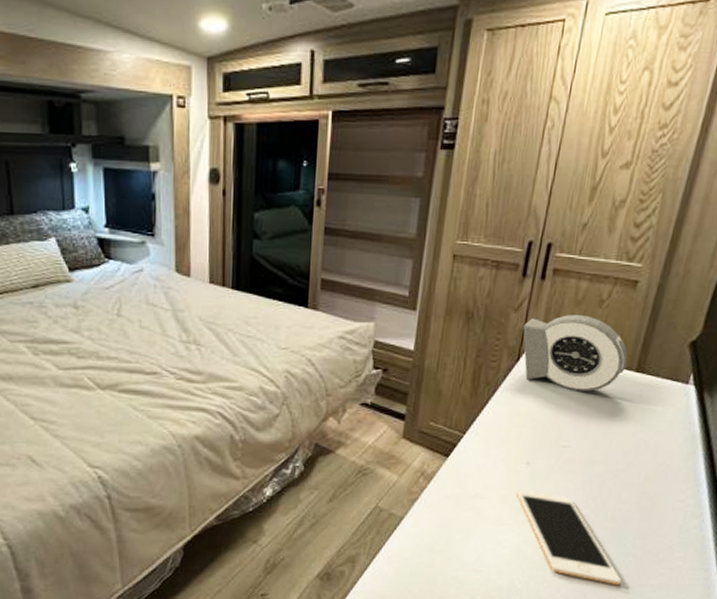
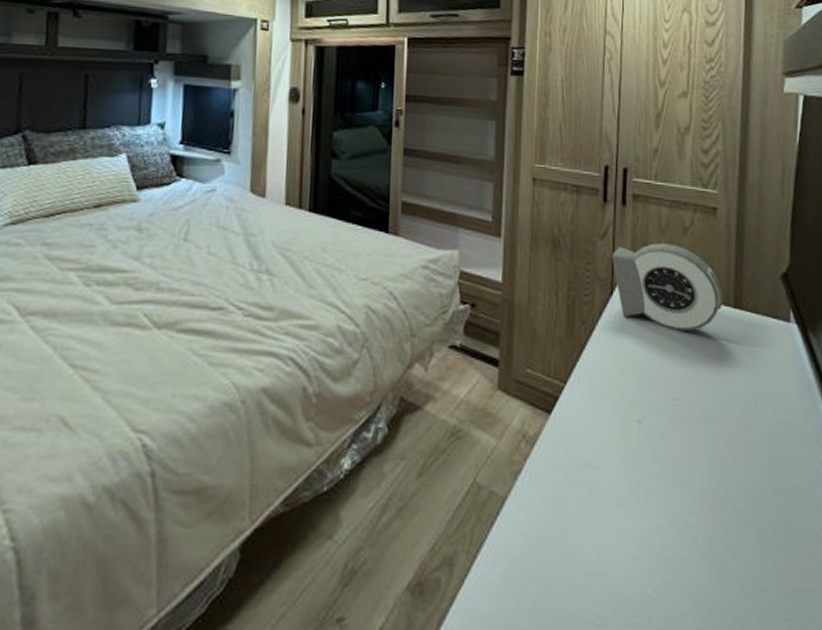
cell phone: present [516,490,621,586] -> none [632,457,771,592]

